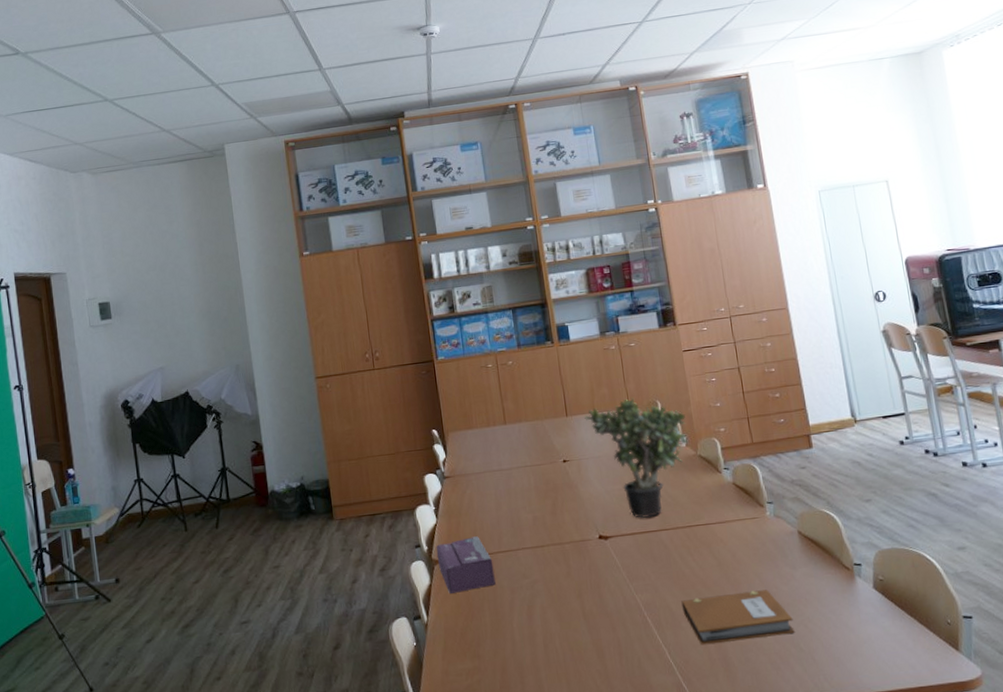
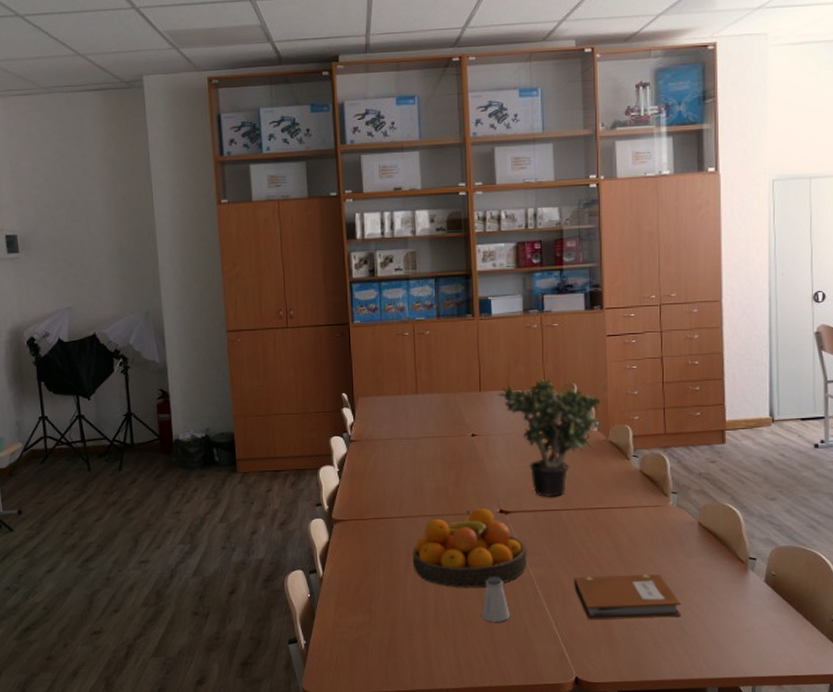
tissue box: present [436,536,496,594] -> none [336,500,393,552]
fruit bowl: none [515,535,633,622] -> present [412,508,527,588]
saltshaker: none [592,607,622,656] -> present [482,577,510,622]

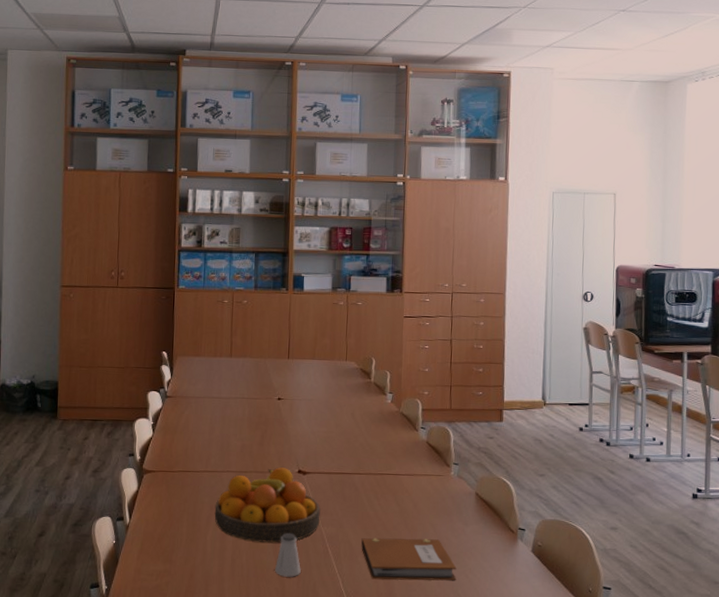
potted plant: present [498,378,601,498] -> none [304,351,395,462]

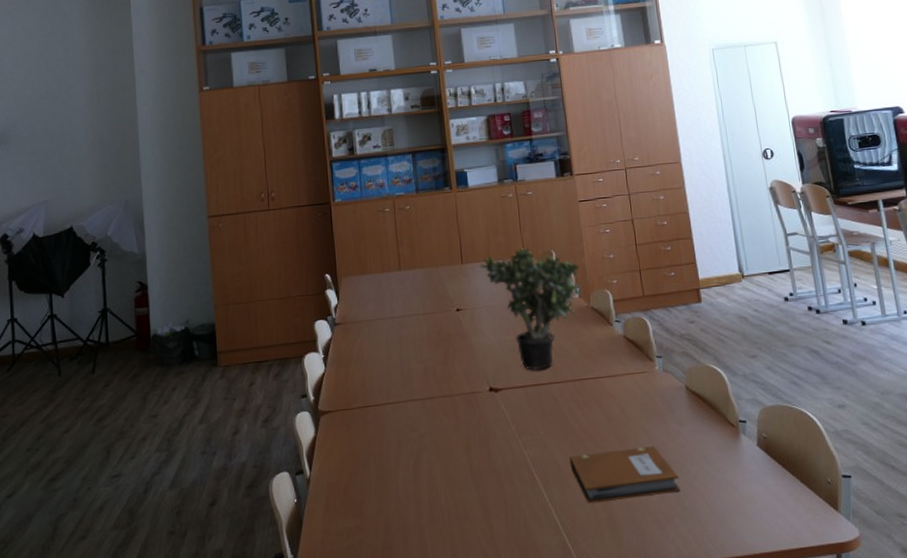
fruit bowl: present [214,467,321,543] -> none [403,387,521,478]
saltshaker: present [275,533,301,577] -> none [478,462,508,515]
potted plant: none [304,351,395,462] -> present [479,247,582,371]

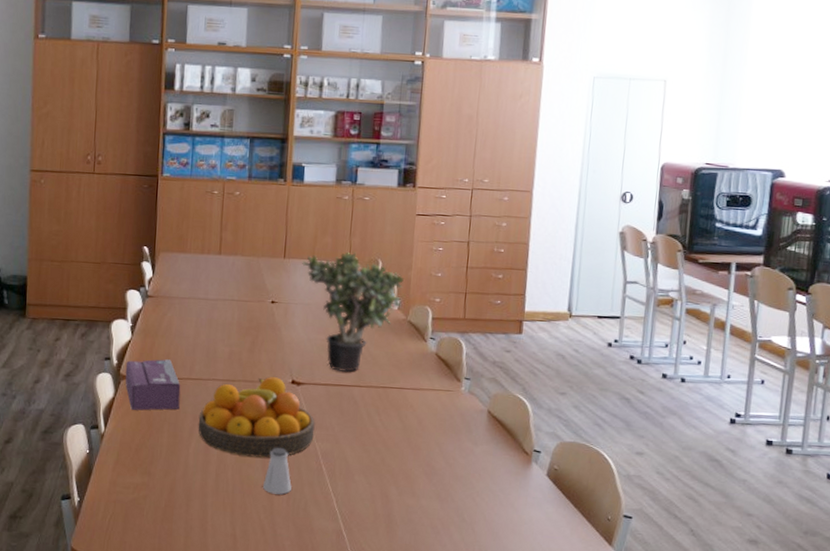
tissue box: none [323,386,383,447] -> present [125,359,181,411]
fruit bowl: none [403,387,521,478] -> present [198,377,315,458]
saltshaker: none [478,462,508,515] -> present [263,448,292,495]
notebook: present [569,446,681,504] -> none [358,455,463,504]

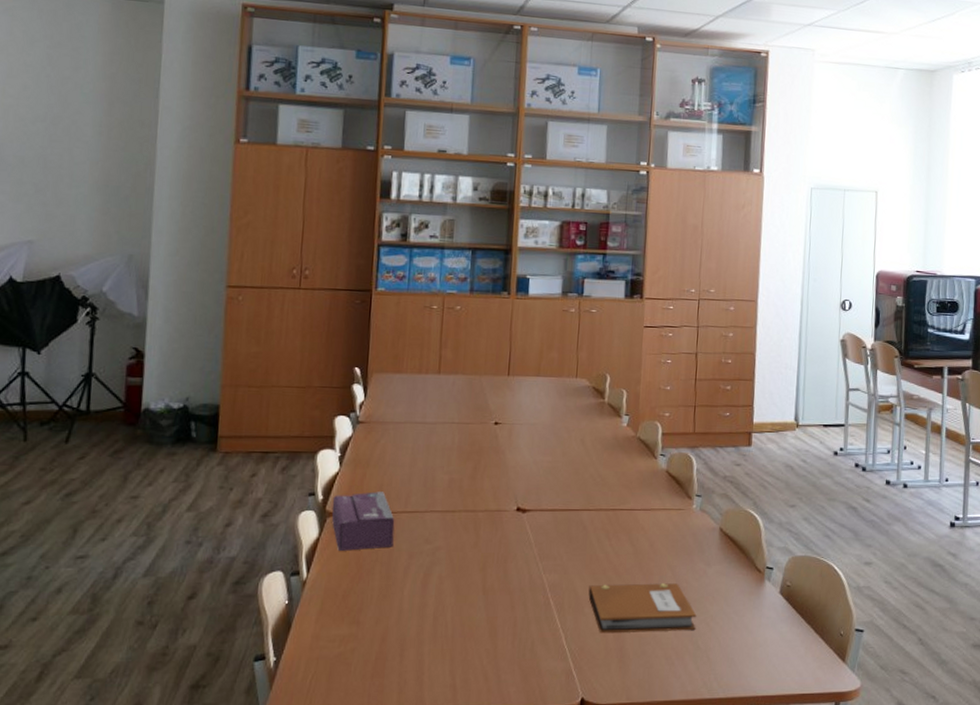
fruit bowl: present [198,377,315,458] -> none [414,505,542,595]
saltshaker: present [263,448,292,495] -> none [486,583,517,635]
potted plant: present [302,251,404,373] -> none [527,367,633,496]
notebook: none [358,455,463,504] -> present [588,583,697,634]

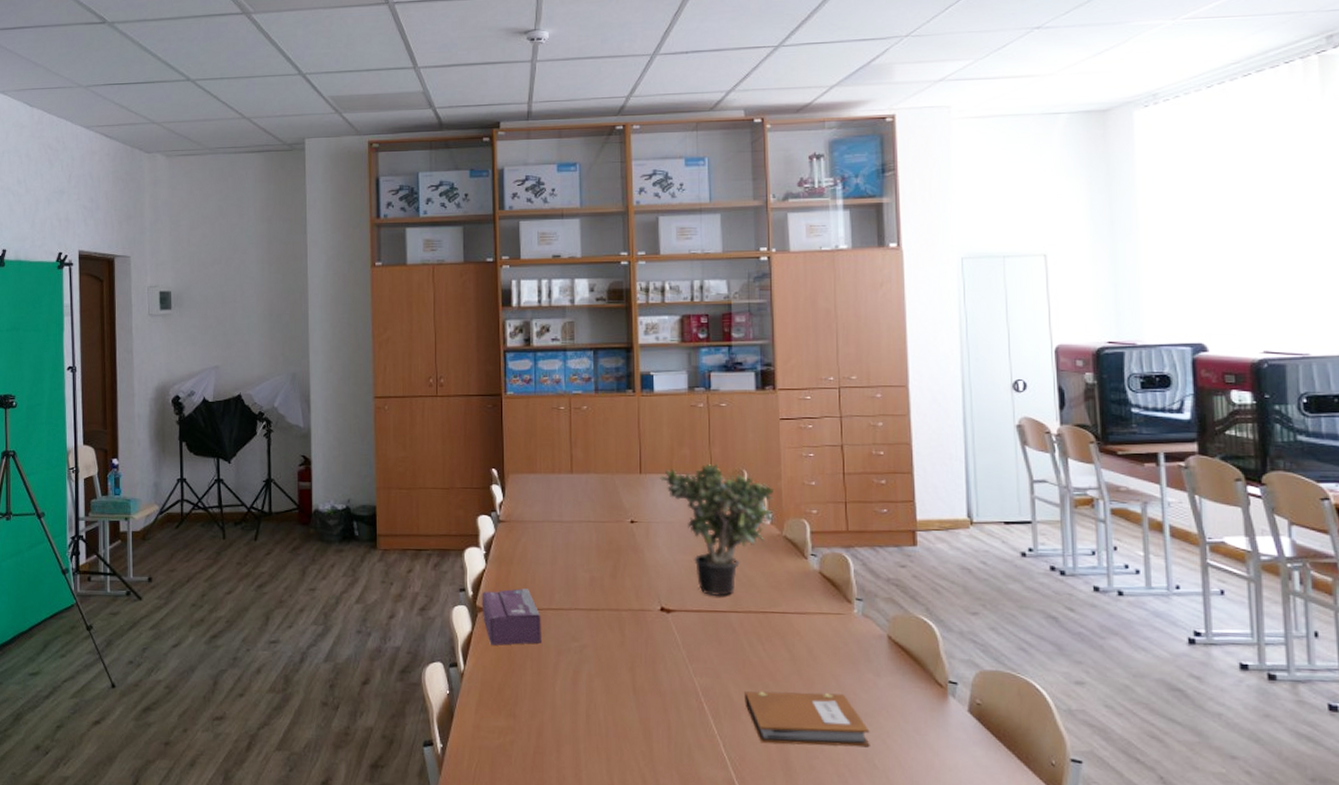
potted plant: none [527,367,633,496] -> present [660,463,774,597]

